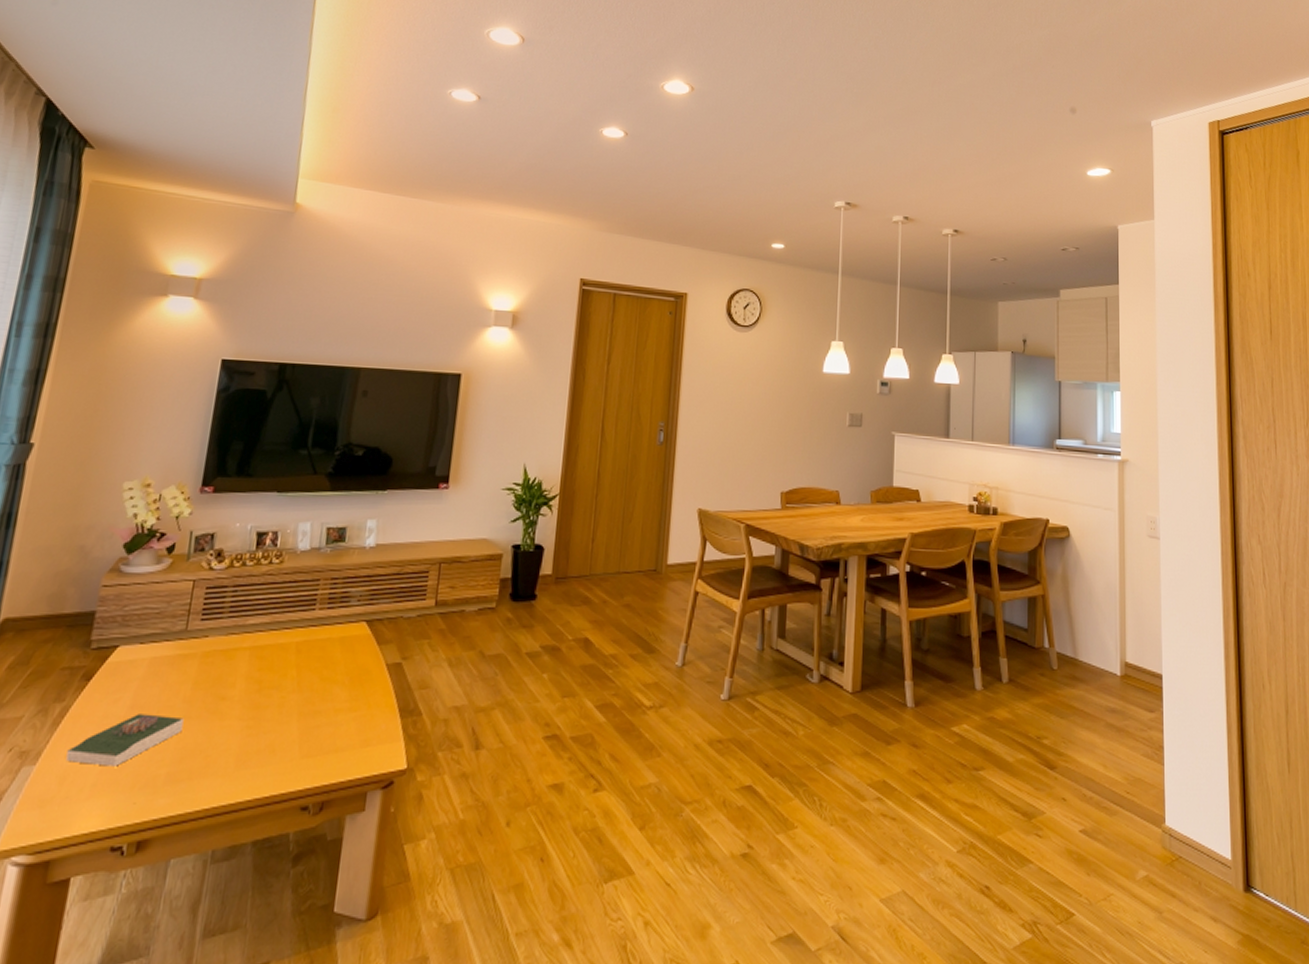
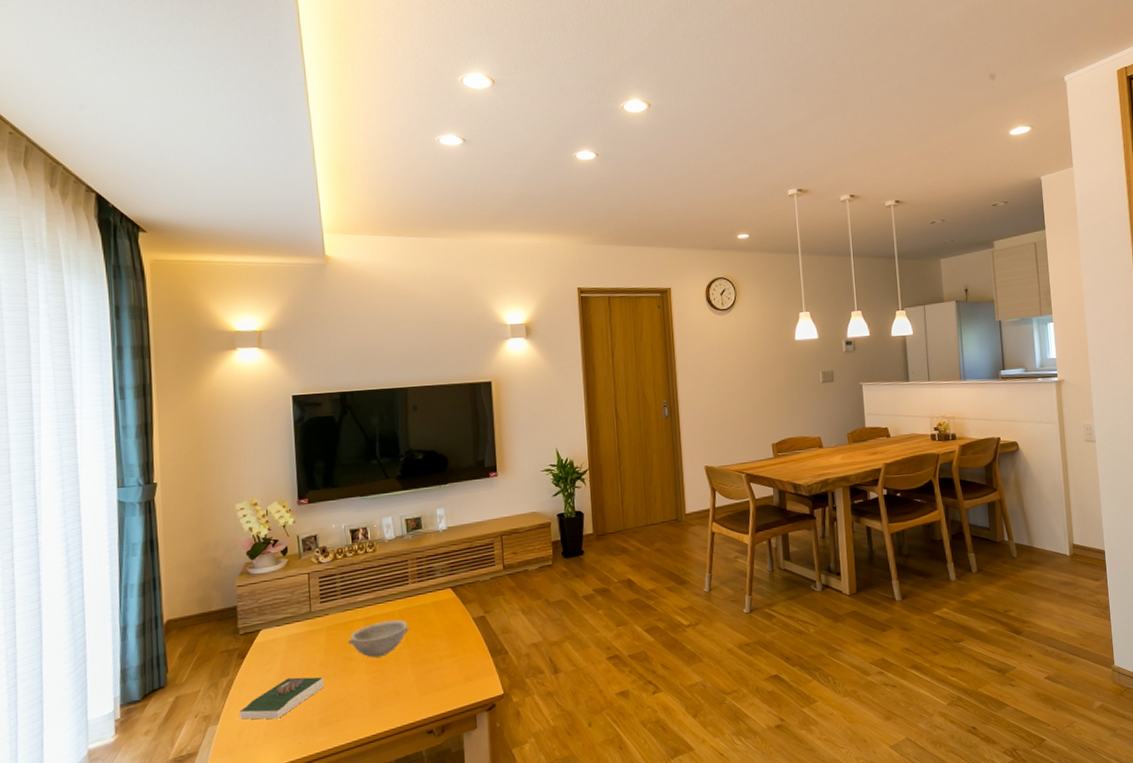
bowl: none [223,653,306,700] -> present [347,619,410,658]

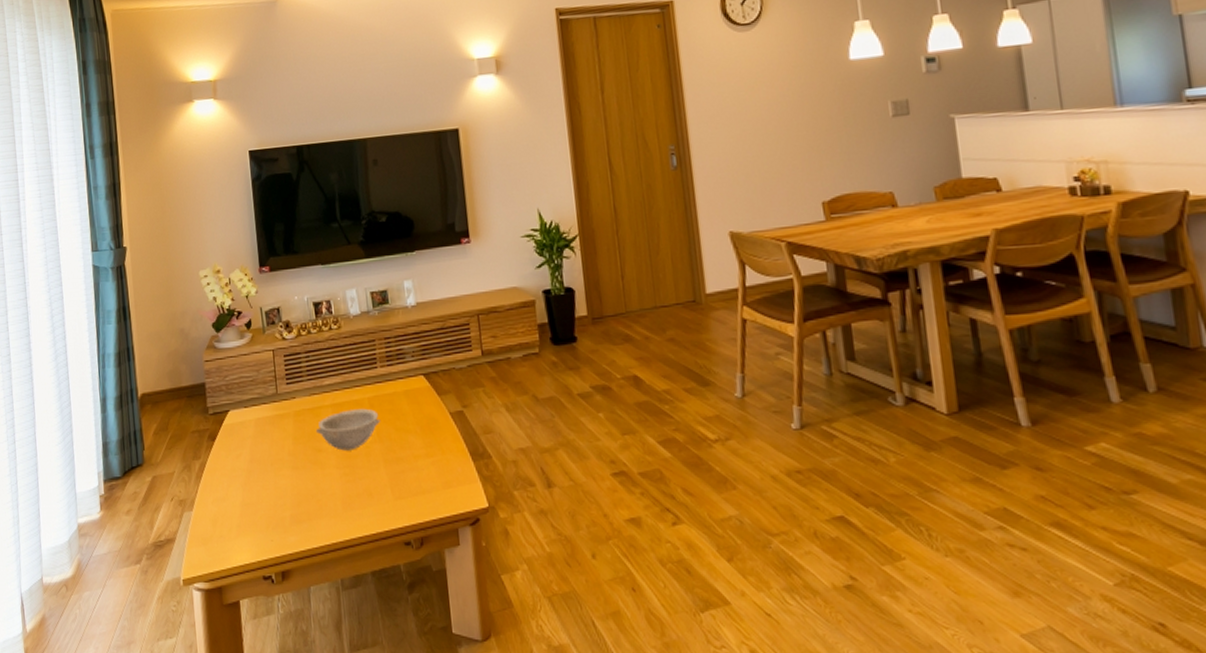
book: present [240,677,324,720] -> none [212,466,294,511]

